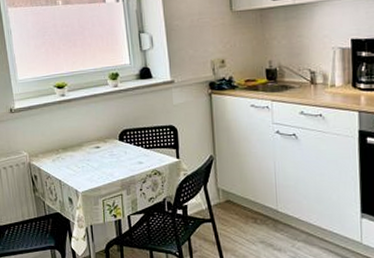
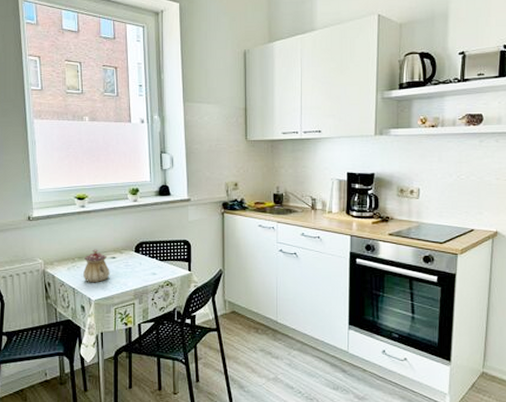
teapot: none [67,139,95,175] -> present [83,249,110,283]

